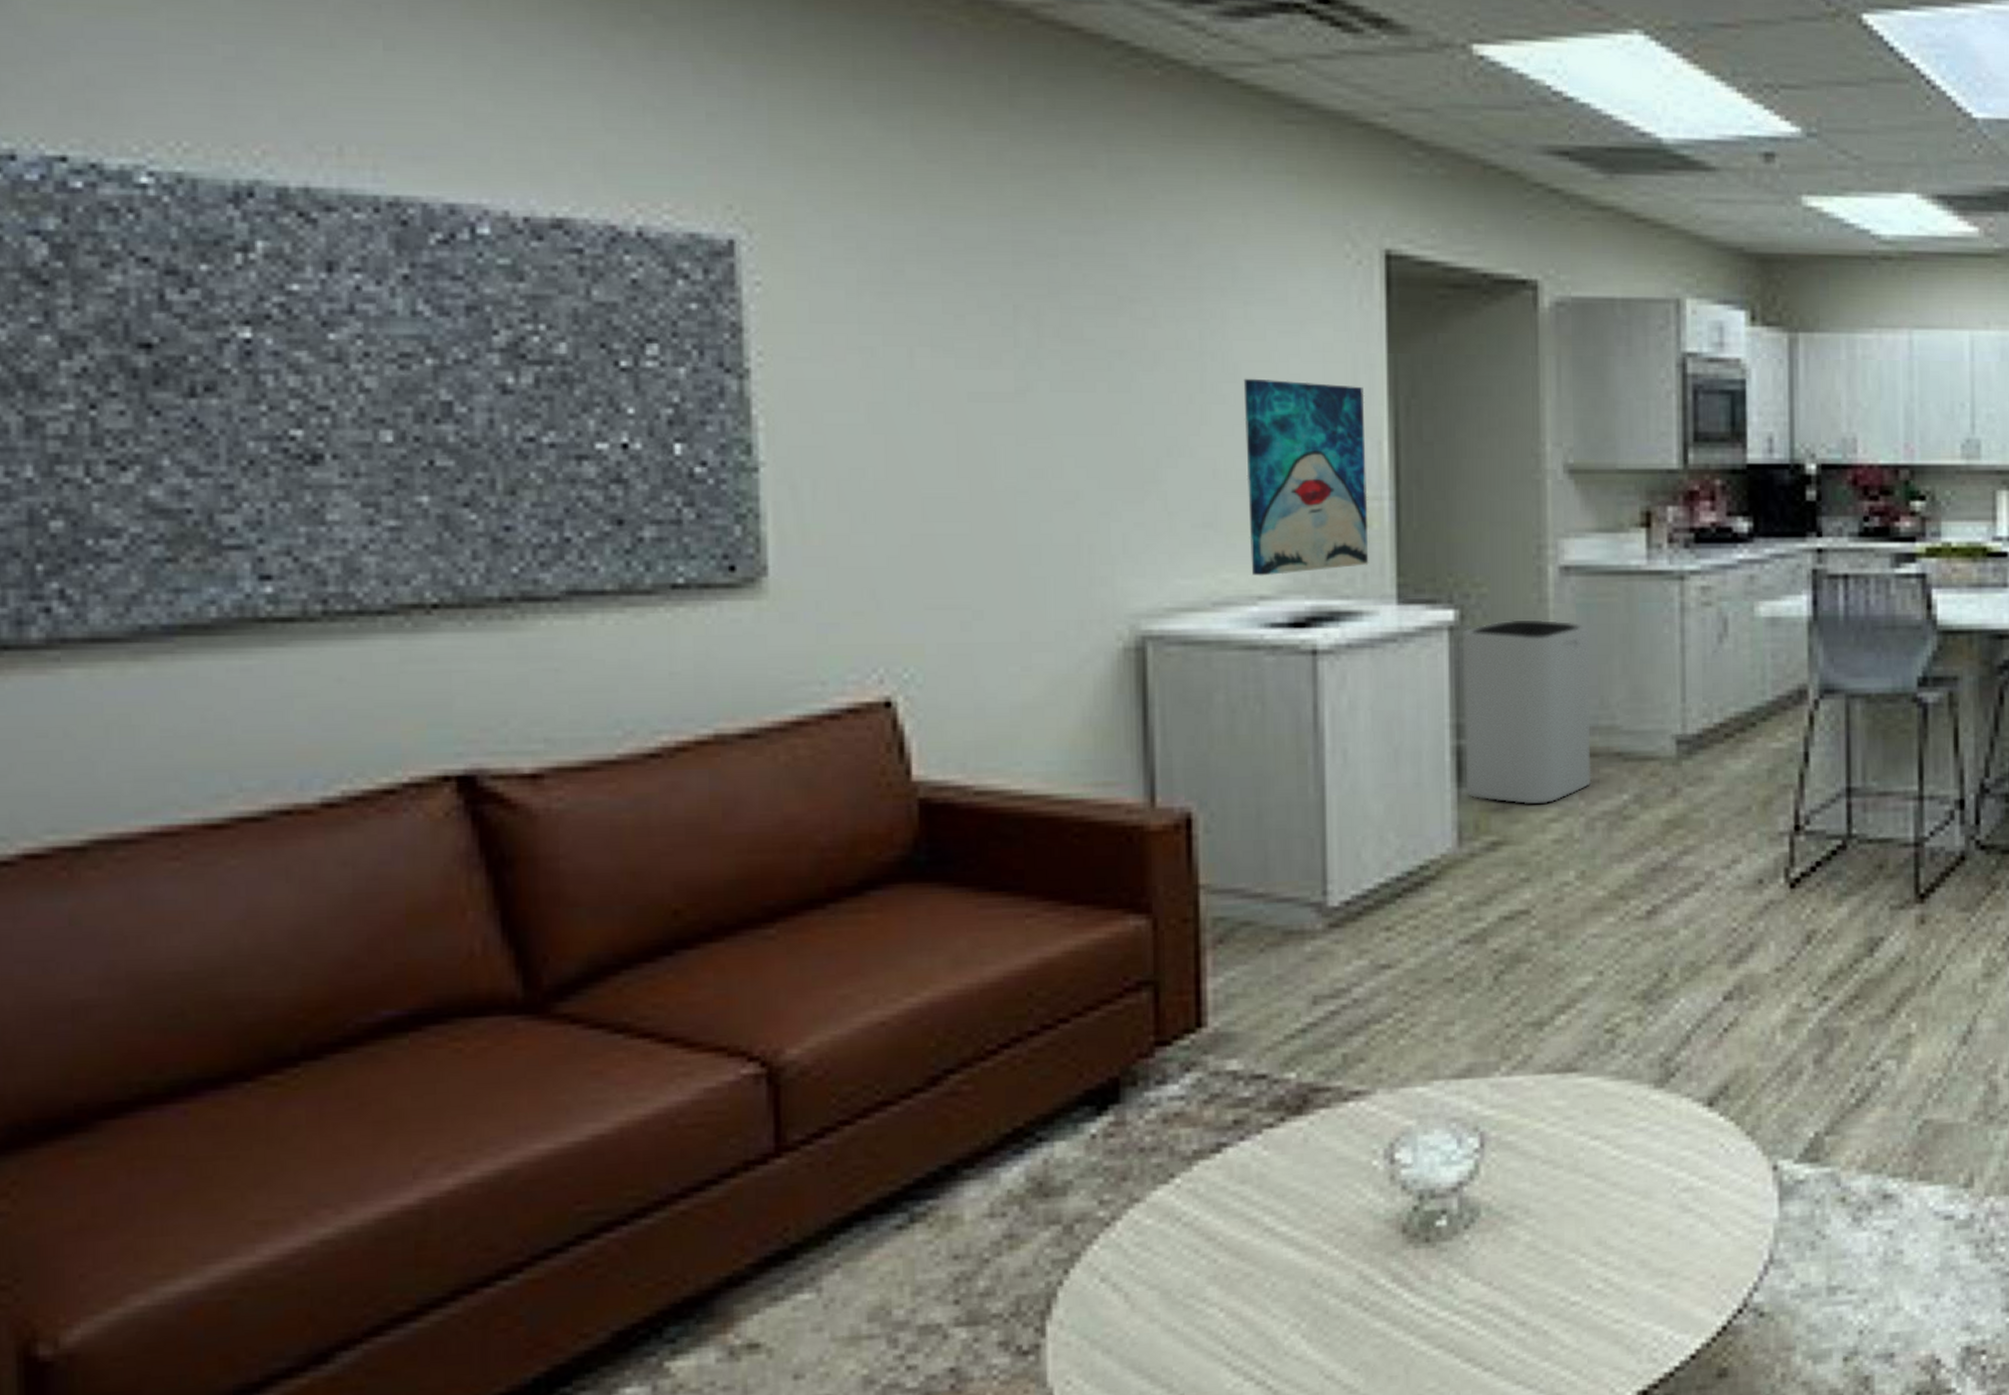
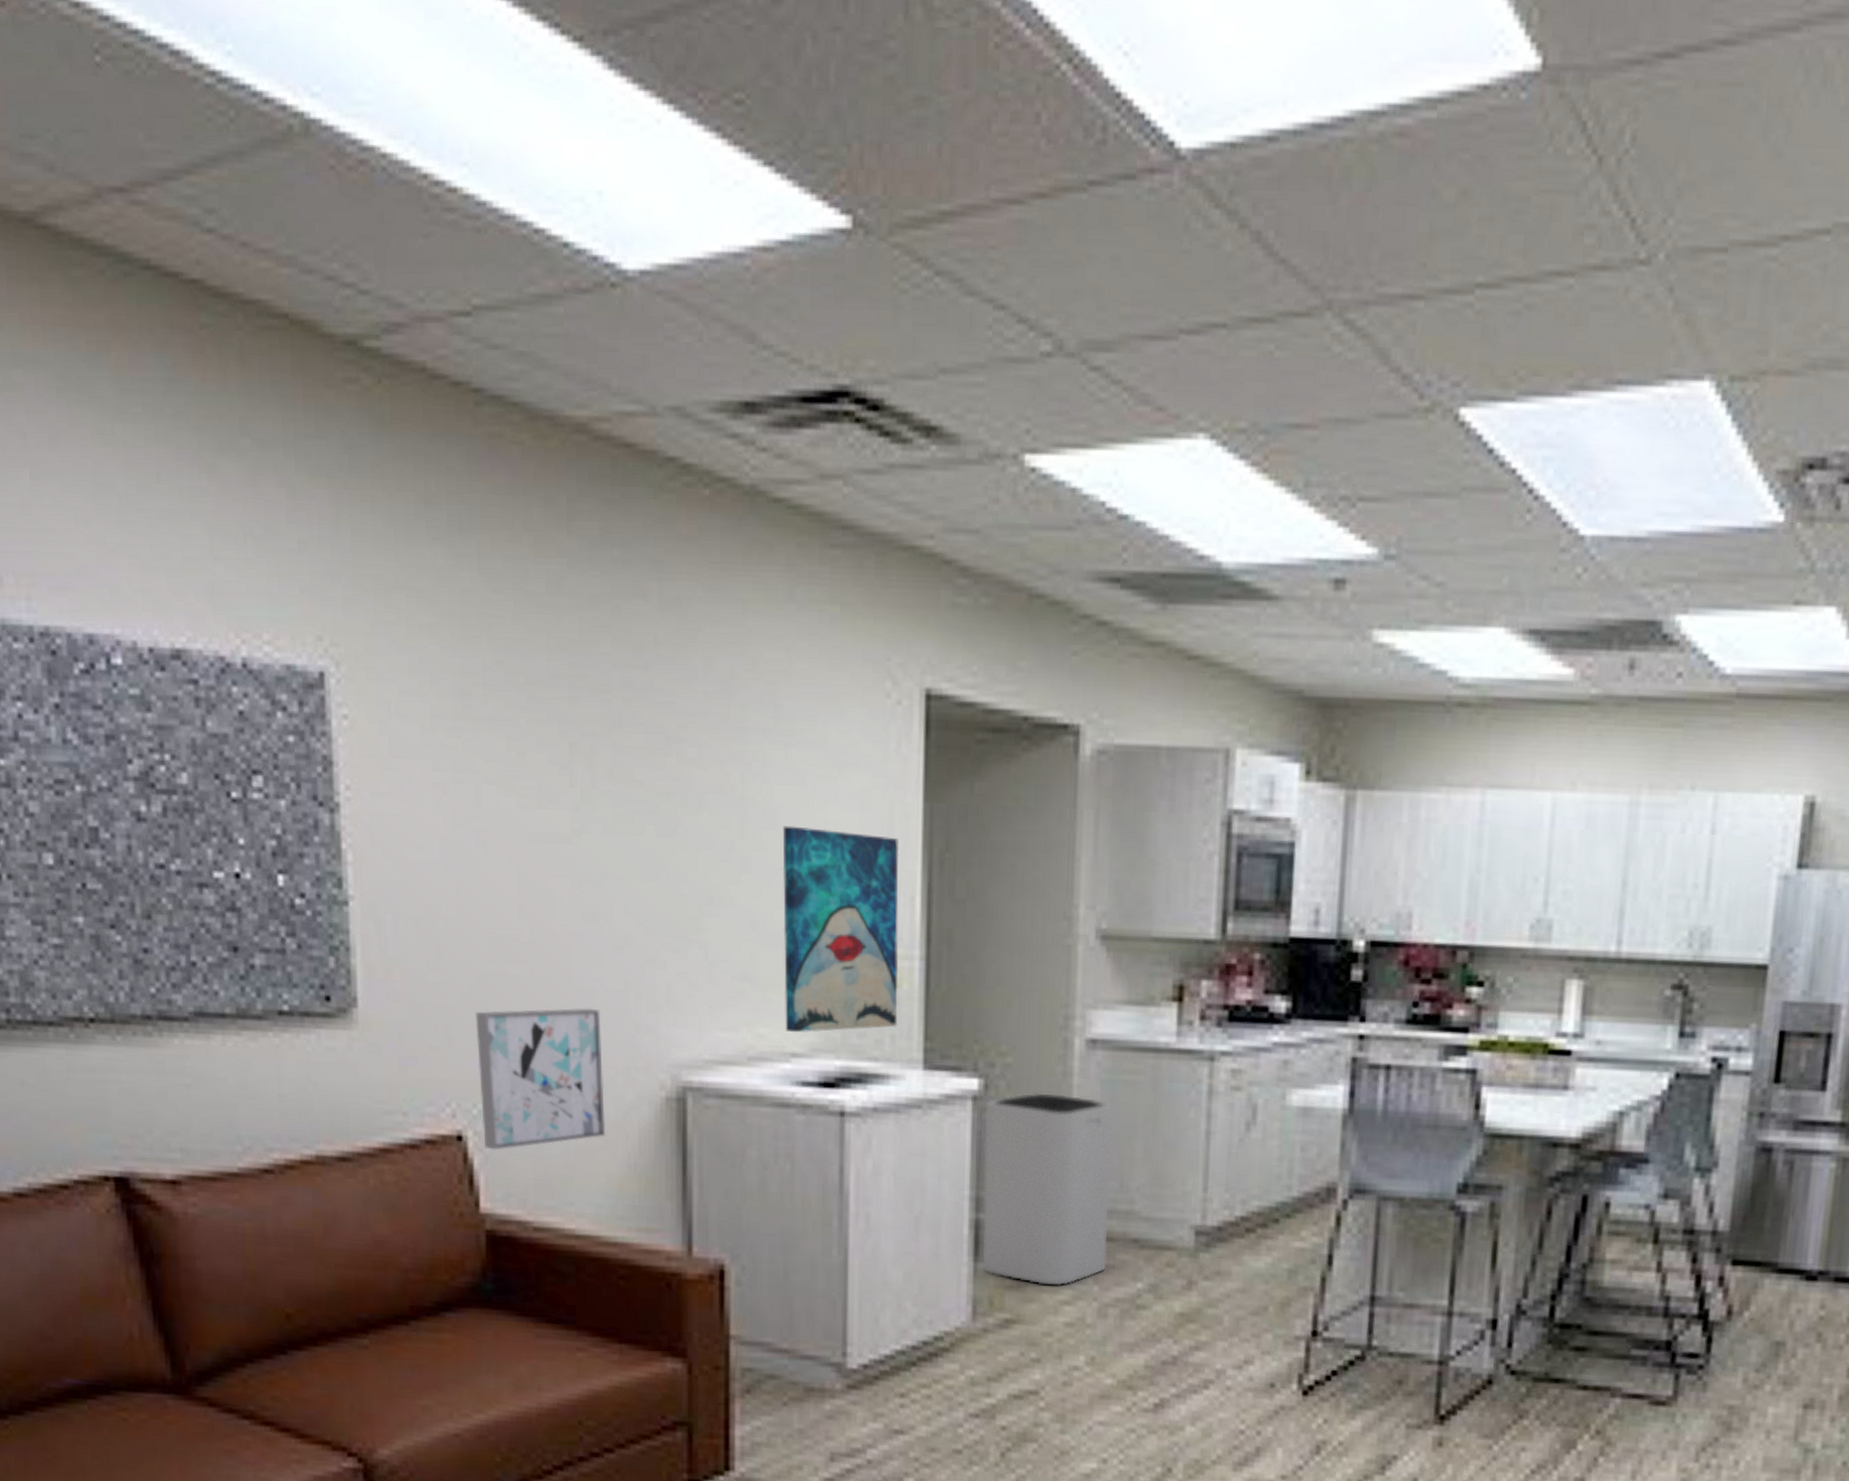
wall art: none [907,563,1056,714] -> present [475,1008,605,1150]

